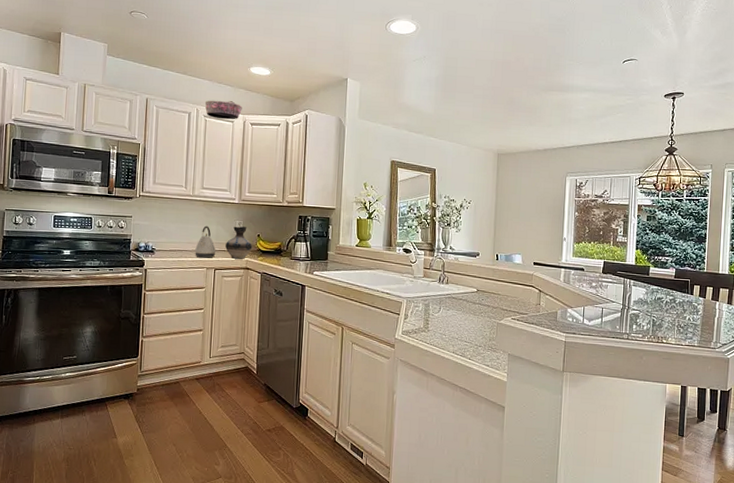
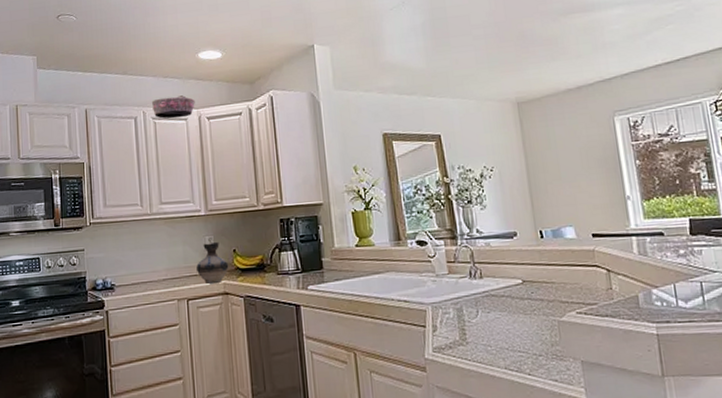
kettle: present [194,225,216,258] -> none [160,248,187,288]

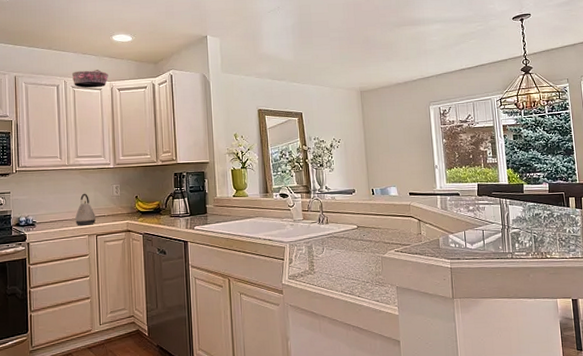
kettle: none [160,248,187,288] -> present [74,193,96,226]
ceramic jug: present [196,242,229,284] -> none [105,190,132,223]

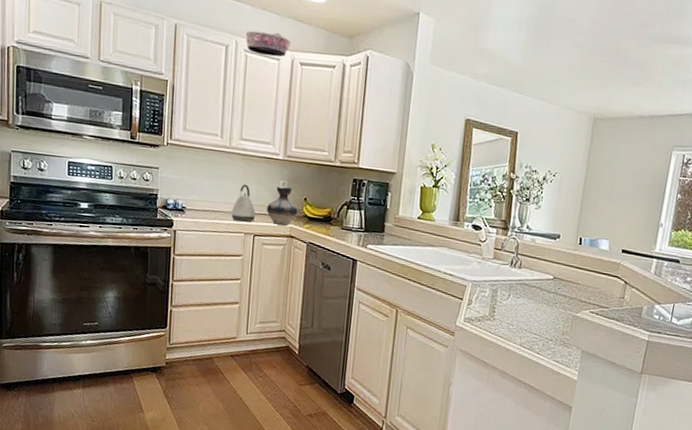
ceramic jug: none [105,190,132,223] -> present [267,186,298,226]

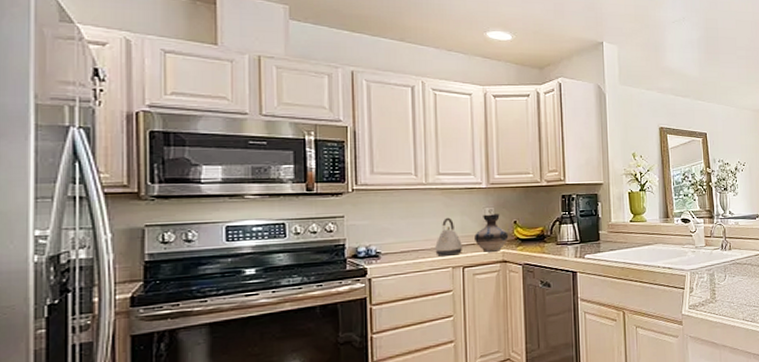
decorative basket: present [245,30,291,58] -> none [432,70,481,93]

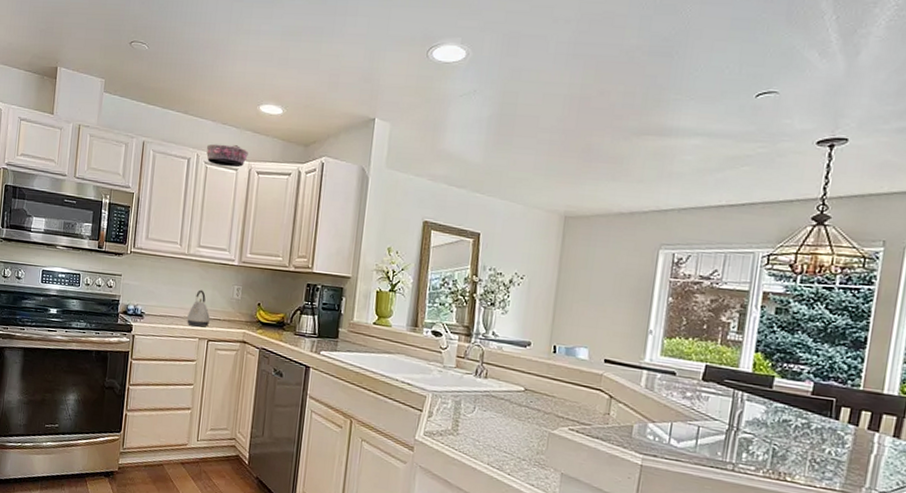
decorative basket: none [432,70,481,93] -> present [206,143,248,168]
ceramic jug: present [475,214,509,252] -> none [221,292,252,331]

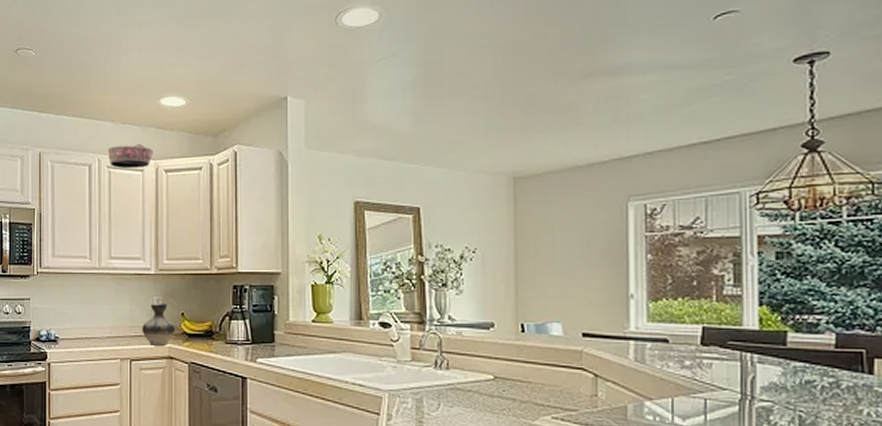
kettle: present [186,289,211,328] -> none [104,305,131,346]
ceramic jug: none [221,292,252,331] -> present [142,304,176,346]

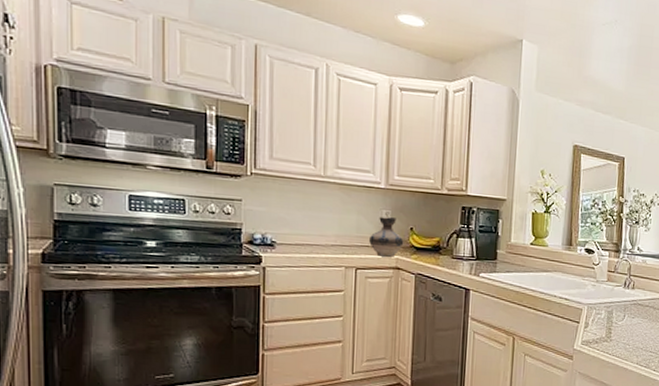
decorative basket: present [107,144,153,169] -> none [337,53,388,82]

